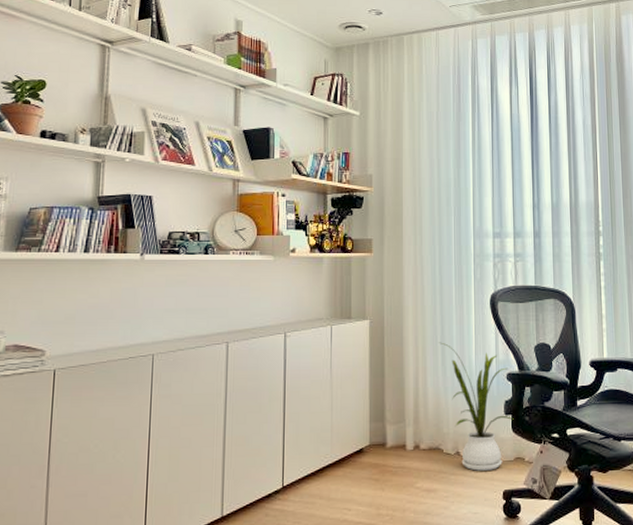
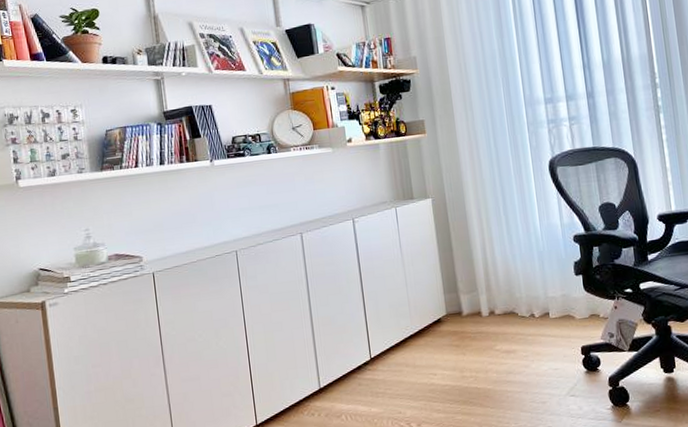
house plant: present [439,342,514,471] -> none [502,212,585,331]

